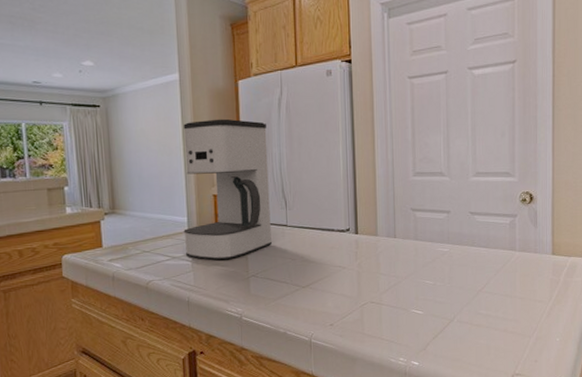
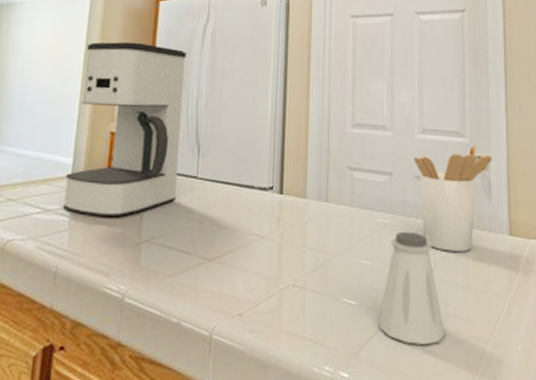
saltshaker: none [442,256,496,341] -> present [379,231,445,346]
utensil holder: none [469,182,539,270] -> present [415,145,493,251]

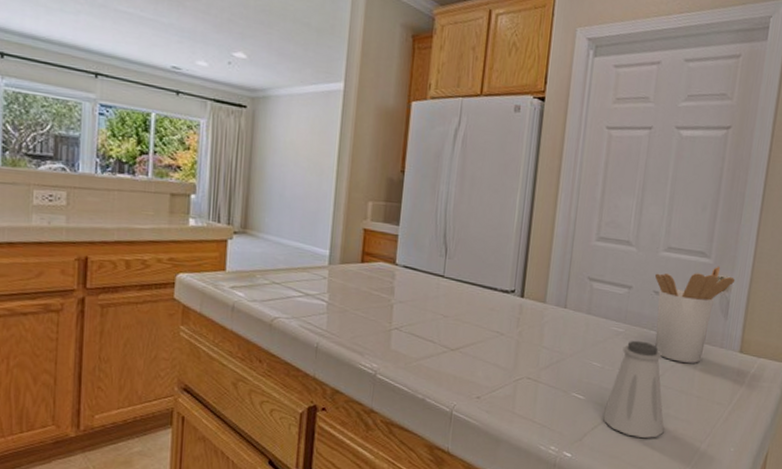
coffee maker: present [63,41,186,218] -> none [322,140,437,306]

